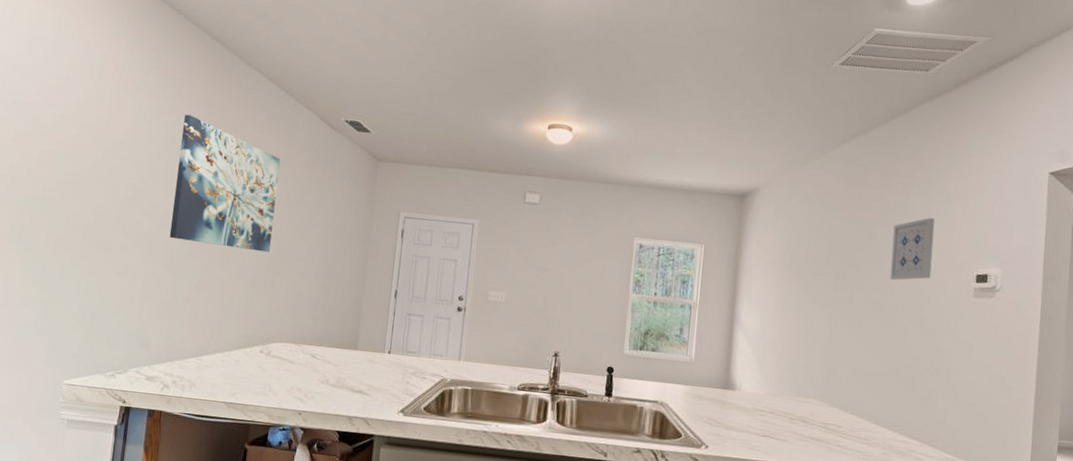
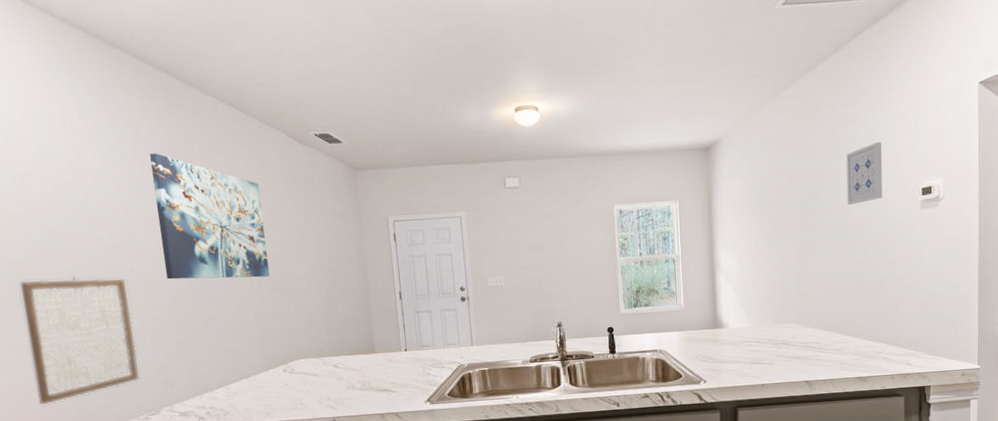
wall art: none [13,215,130,344] -> present [19,276,140,405]

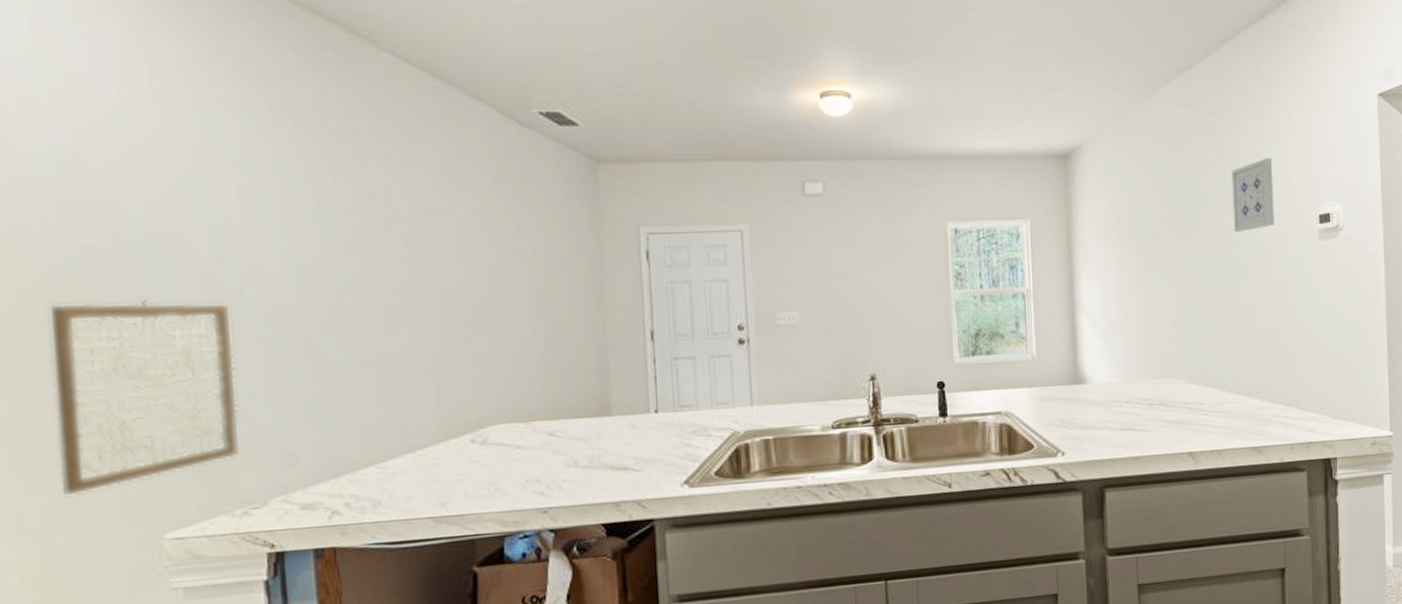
wall art: present [149,153,270,280] -> none [284,126,459,307]

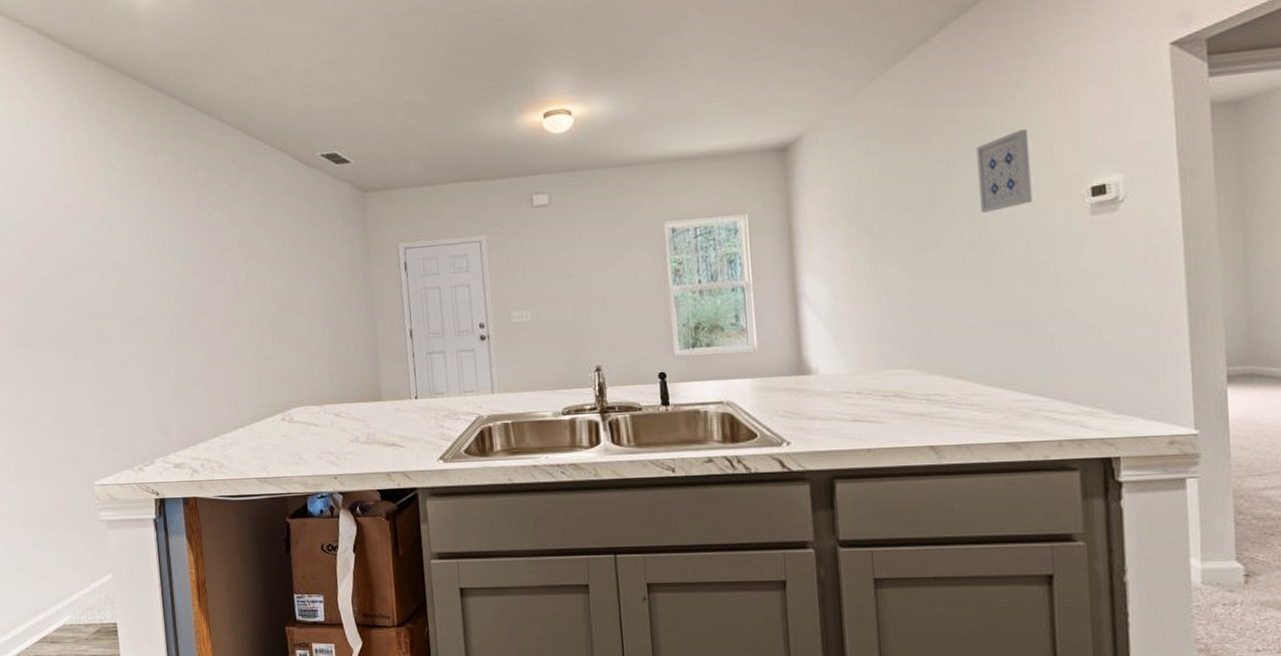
wall art: present [48,300,240,495] -> none [26,315,136,451]

